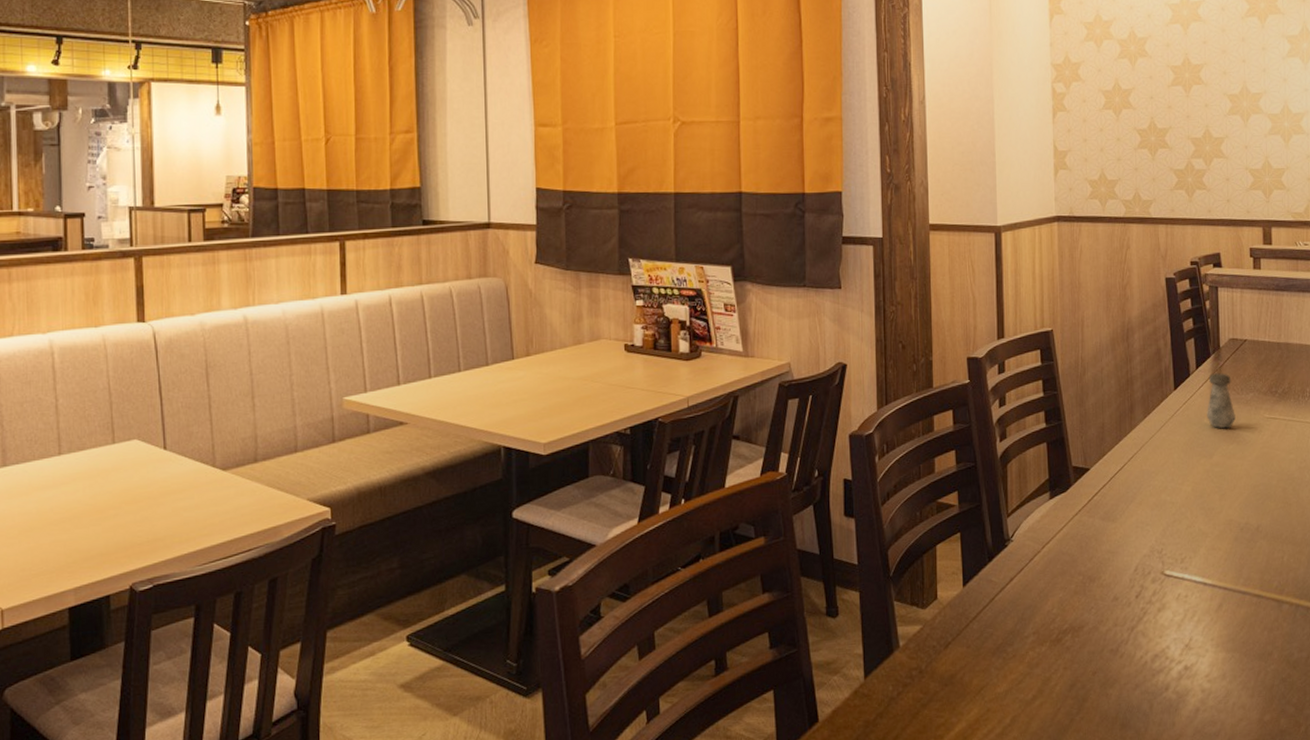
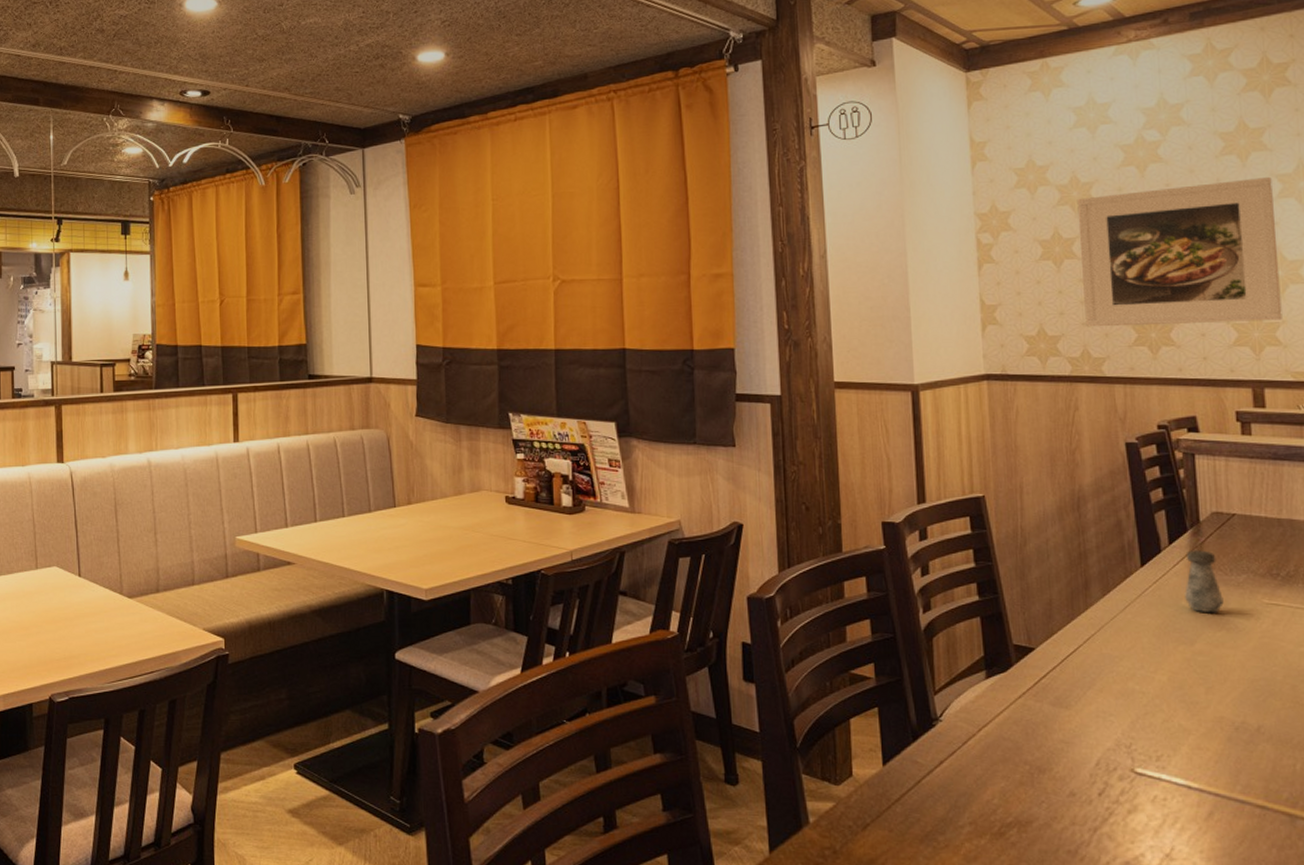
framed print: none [1134,37,1287,172] -> present [1077,176,1282,327]

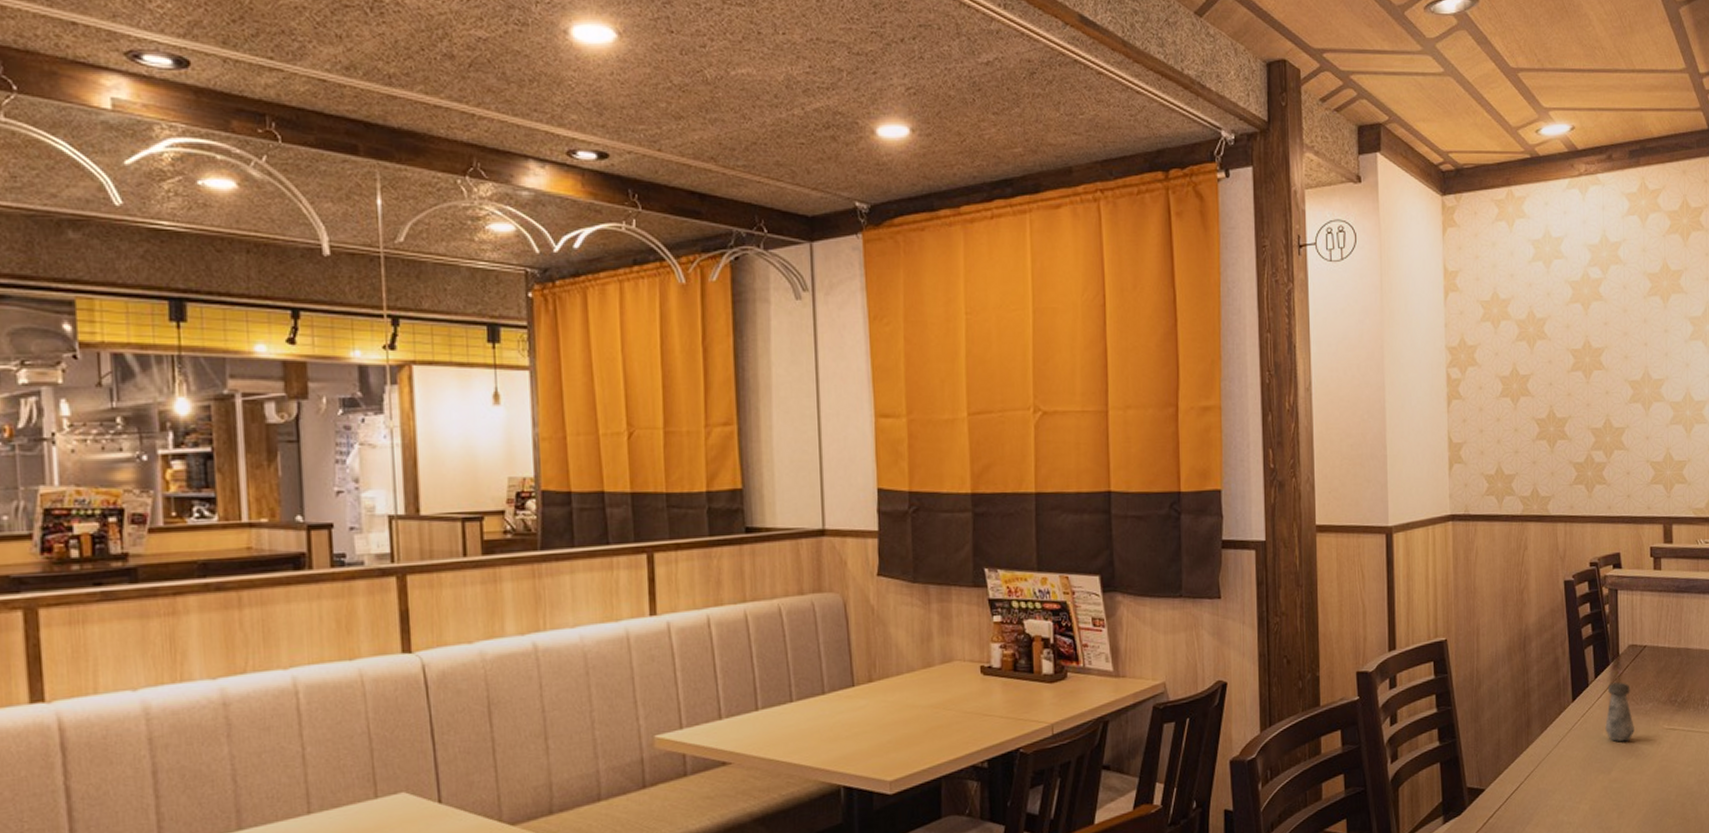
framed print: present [1077,176,1282,327] -> none [1532,318,1688,466]

